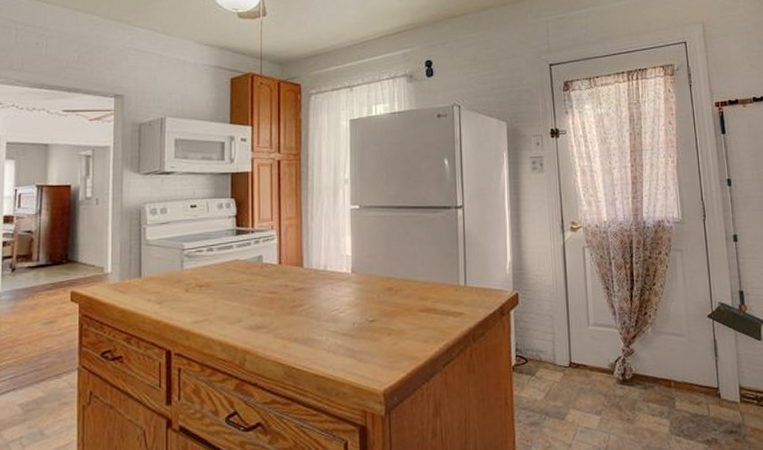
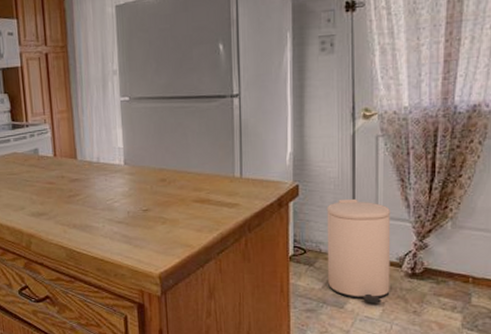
pedal bin: none [544,306,605,413] -> present [327,198,391,303]

